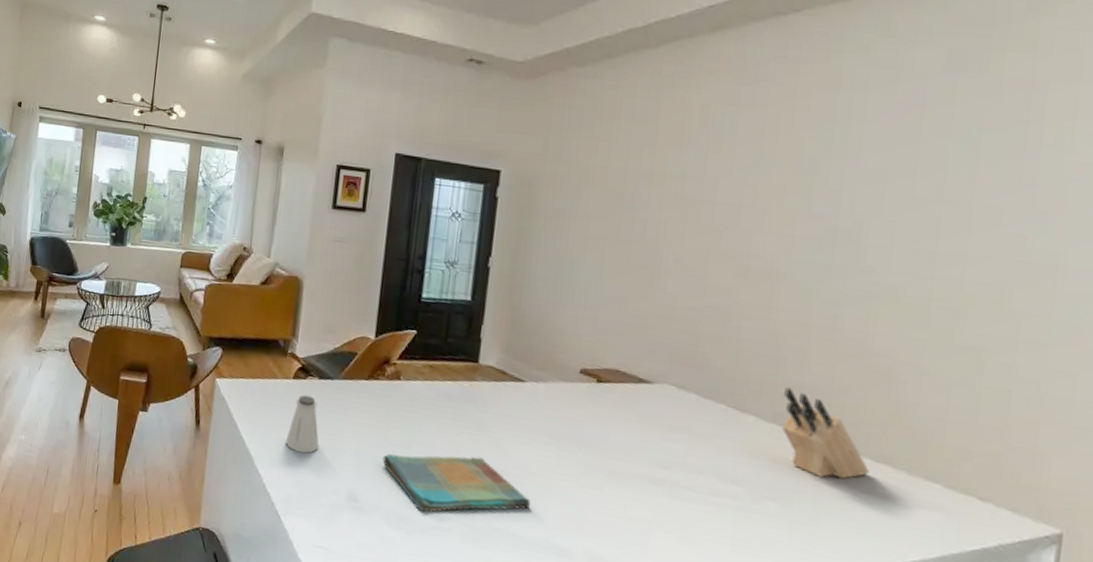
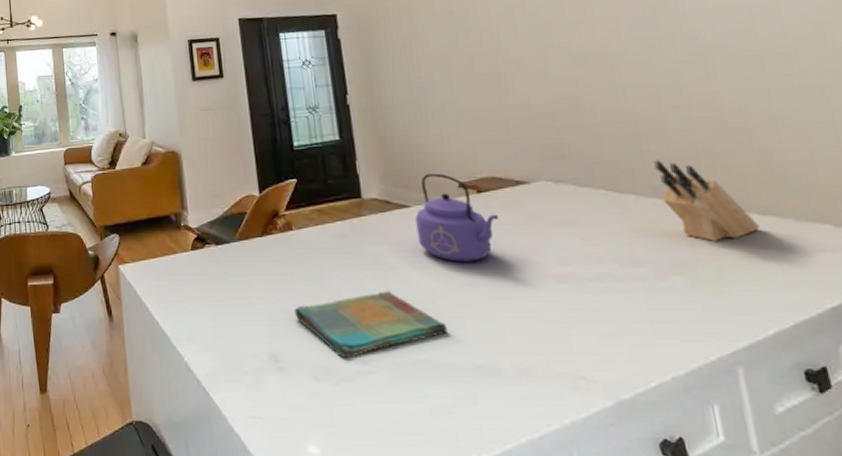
saltshaker: present [285,395,319,453] -> none [197,264,231,322]
kettle: none [524,353,613,448] -> present [415,173,499,263]

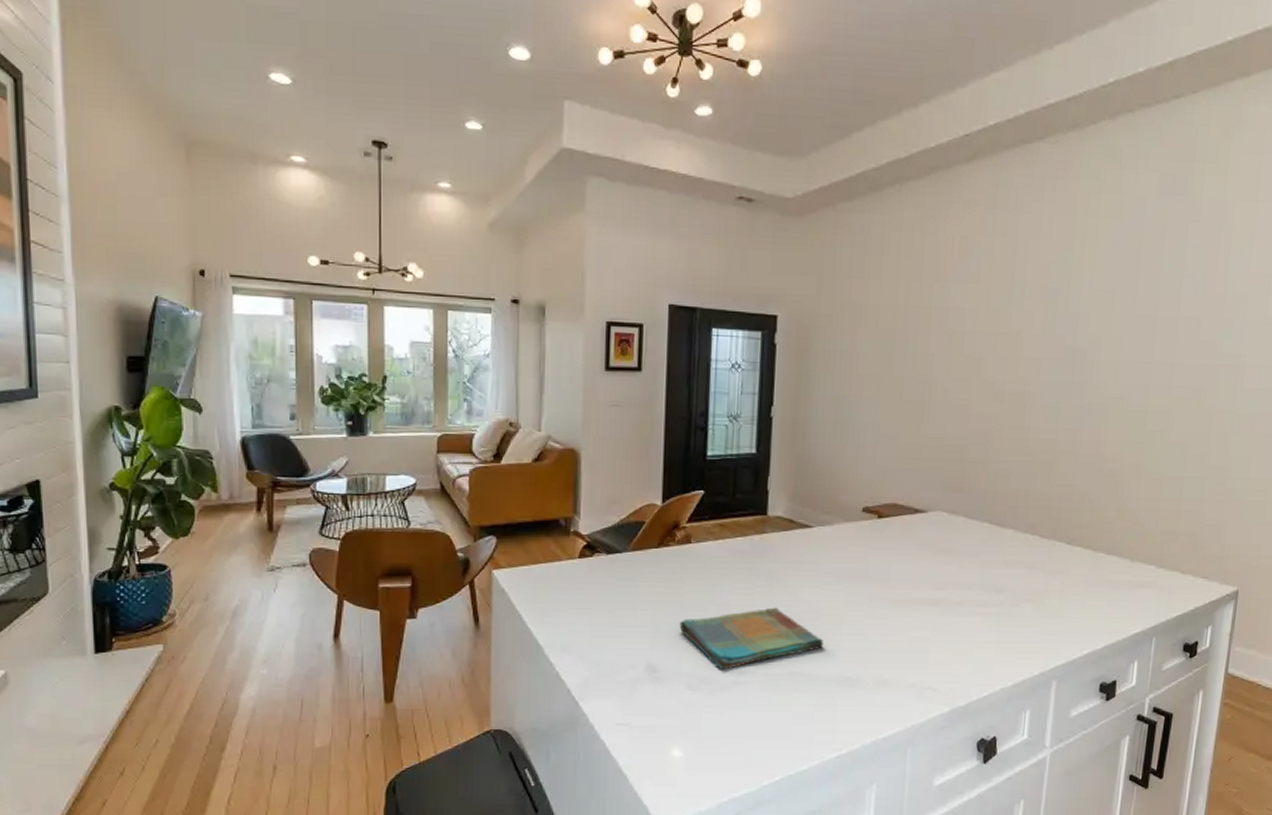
kettle: present [415,173,499,263] -> none [814,495,893,583]
knife block: present [654,160,761,241] -> none [1035,499,1103,575]

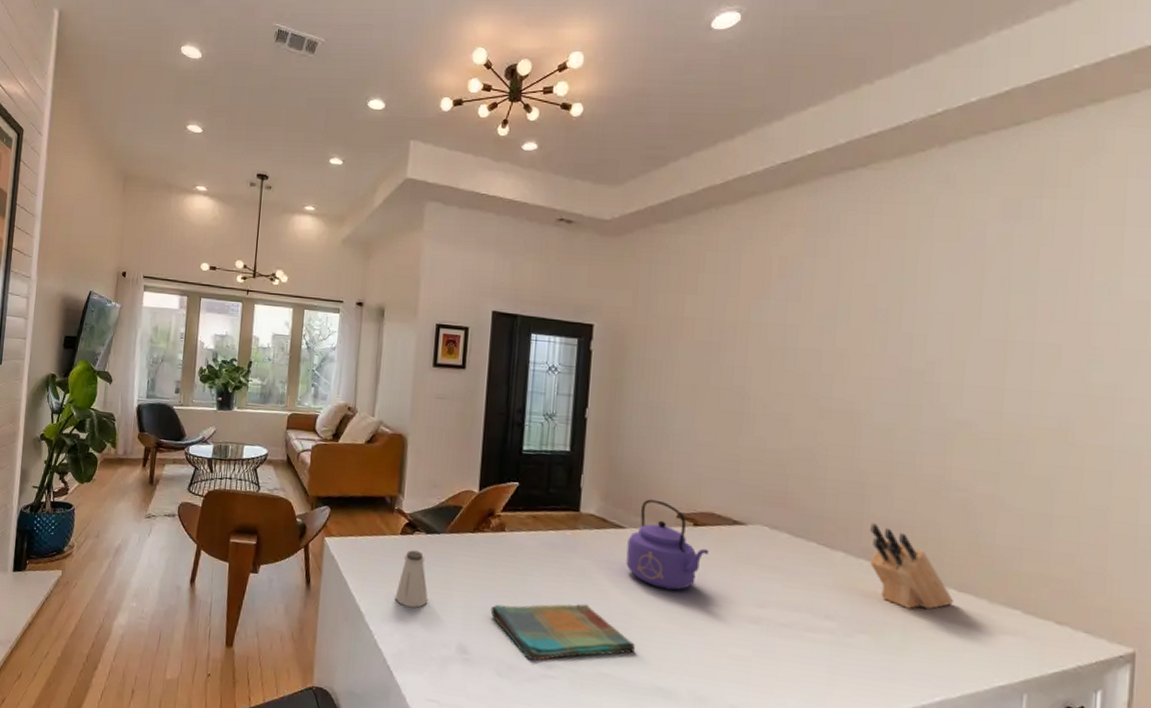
saltshaker: none [576,573,613,633] -> present [395,550,428,608]
kettle: none [814,495,893,583] -> present [626,499,710,591]
knife block: none [1035,499,1103,575] -> present [870,523,955,610]

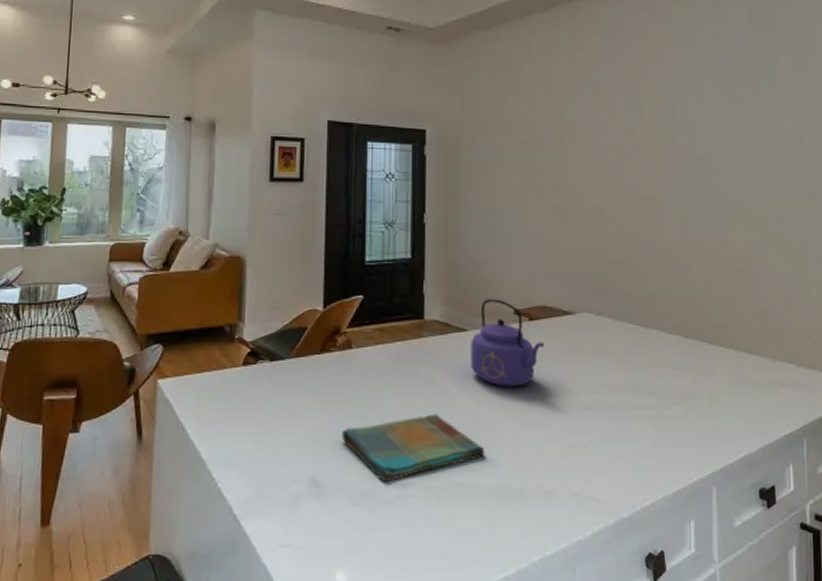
saltshaker: present [395,550,428,608] -> none [239,381,276,444]
knife block: present [870,523,955,610] -> none [676,300,746,375]

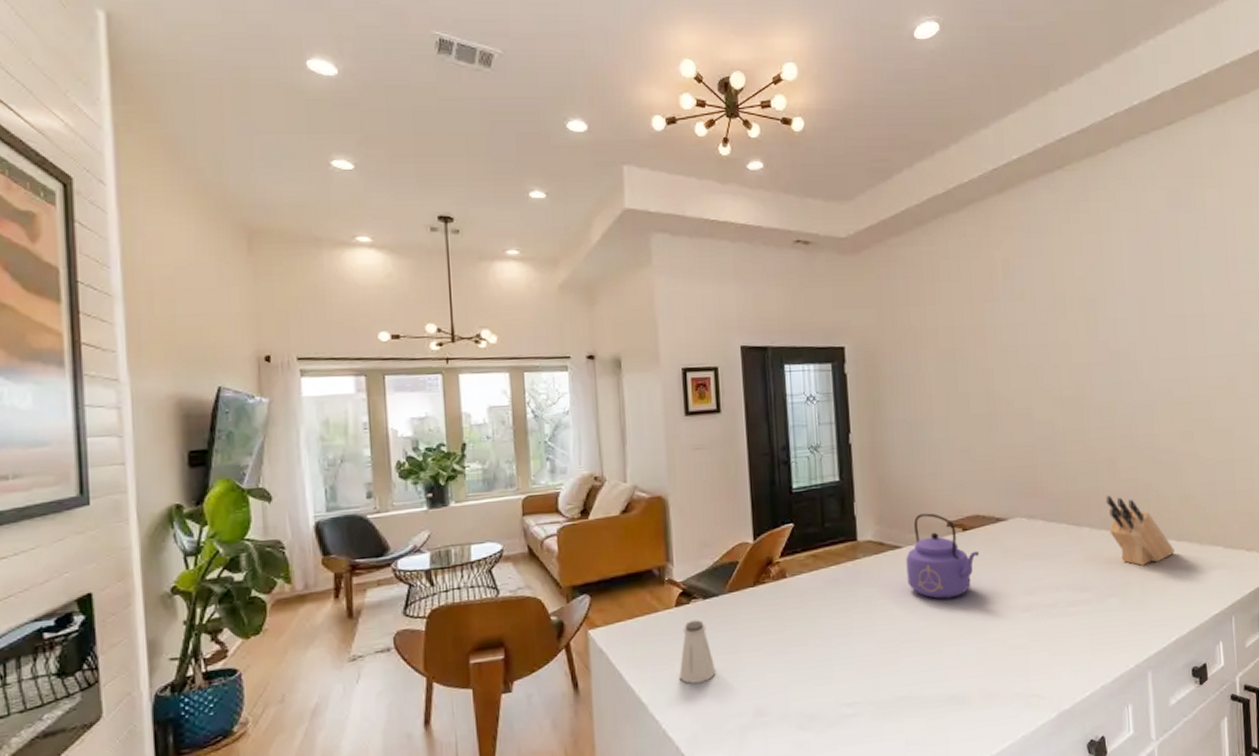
saltshaker: none [239,381,276,444] -> present [679,620,716,684]
dish towel: present [341,414,484,483] -> none [783,632,927,705]
knife block: none [676,300,746,375] -> present [1106,495,1175,566]

